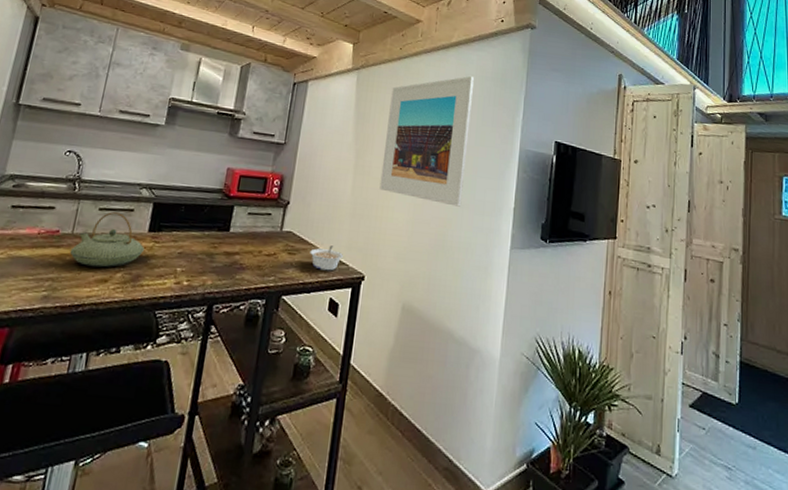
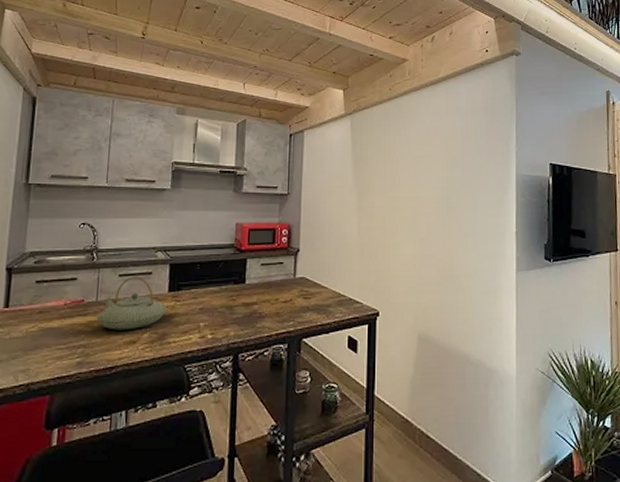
legume: present [310,245,343,271] -> none [324,286,356,311]
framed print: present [379,75,474,207] -> none [384,108,465,237]

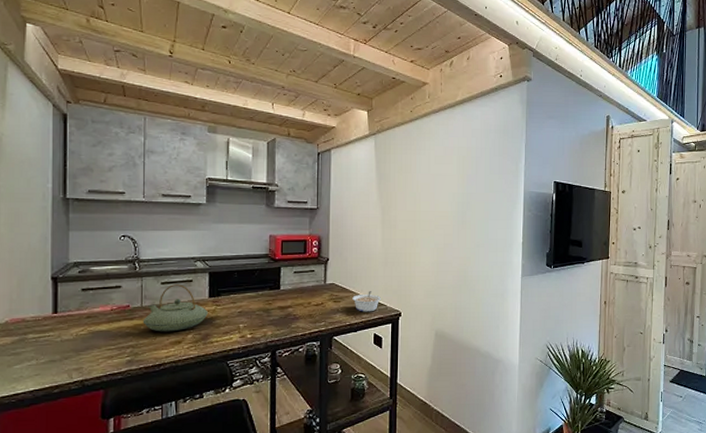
legume: none [324,286,356,311] -> present [352,291,381,312]

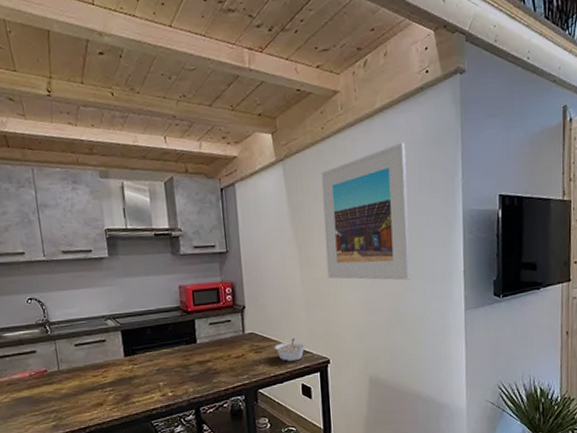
teapot: present [143,284,208,332] -> none [62,345,126,395]
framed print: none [406,130,479,247] -> present [321,142,411,280]

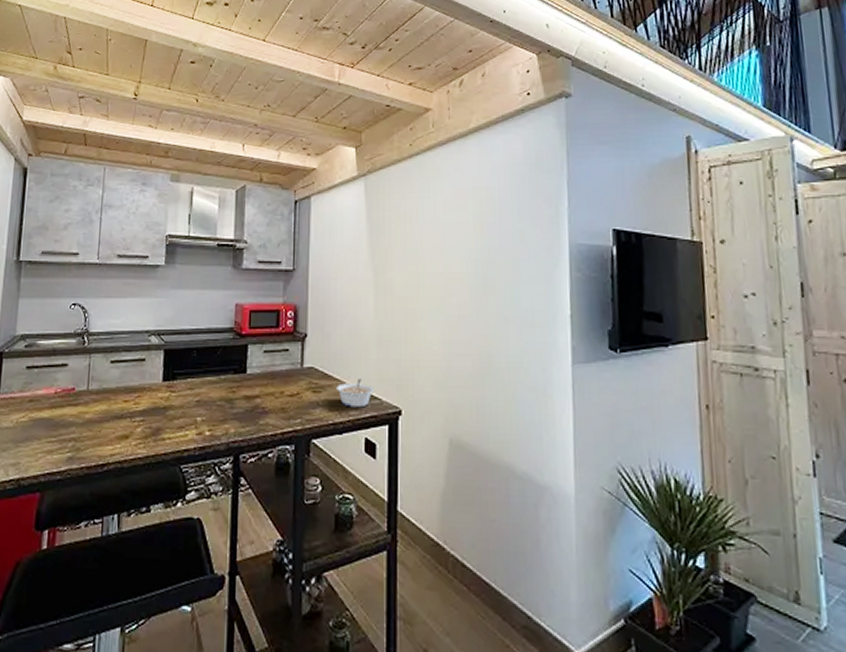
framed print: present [321,142,411,280] -> none [405,164,505,320]

